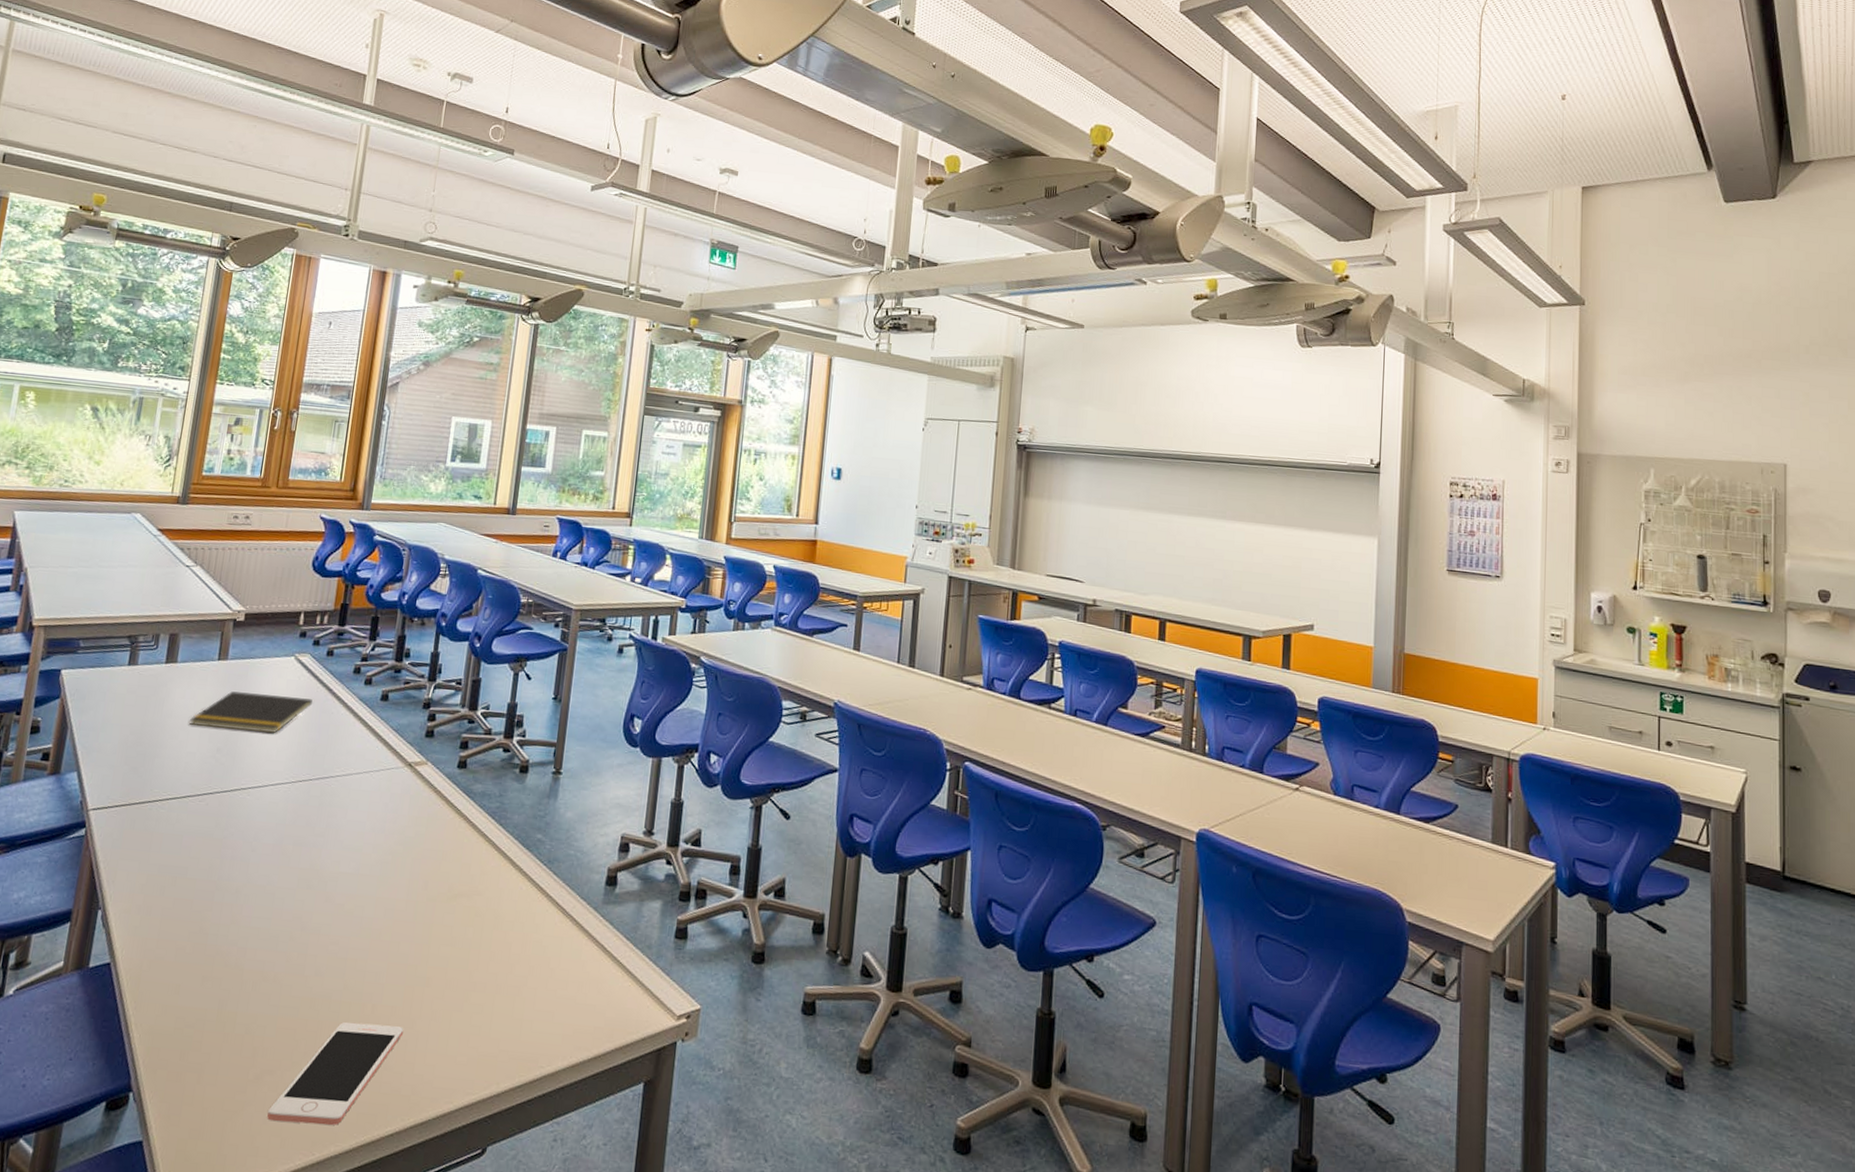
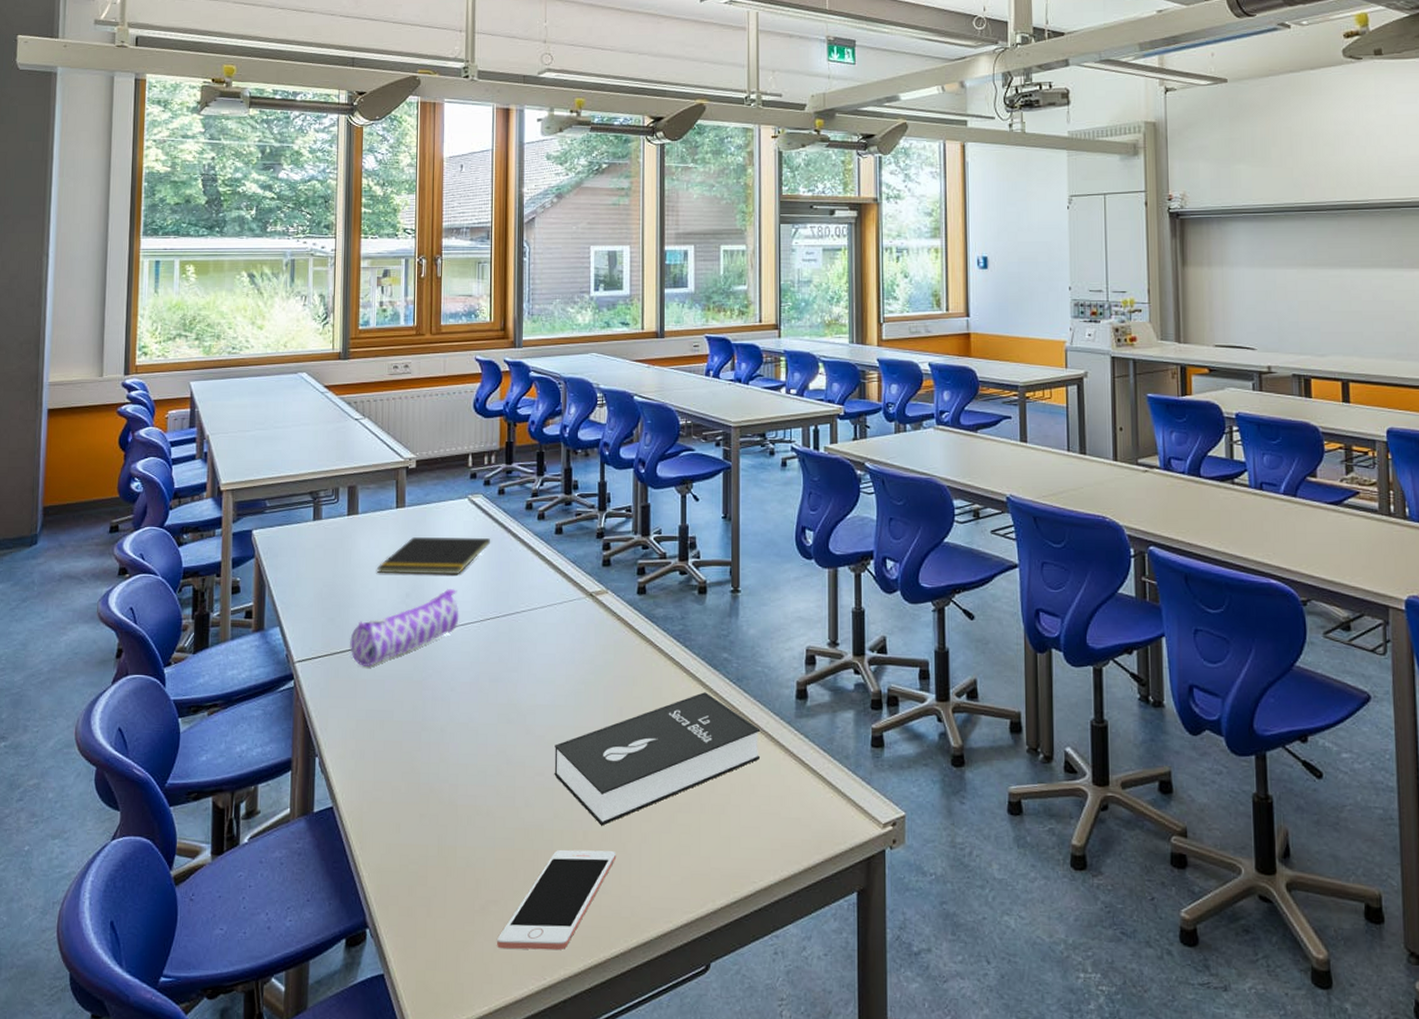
pencil case: none [150,747,272,821] -> present [350,589,459,668]
booklet: none [349,871,566,1000] -> present [554,692,761,826]

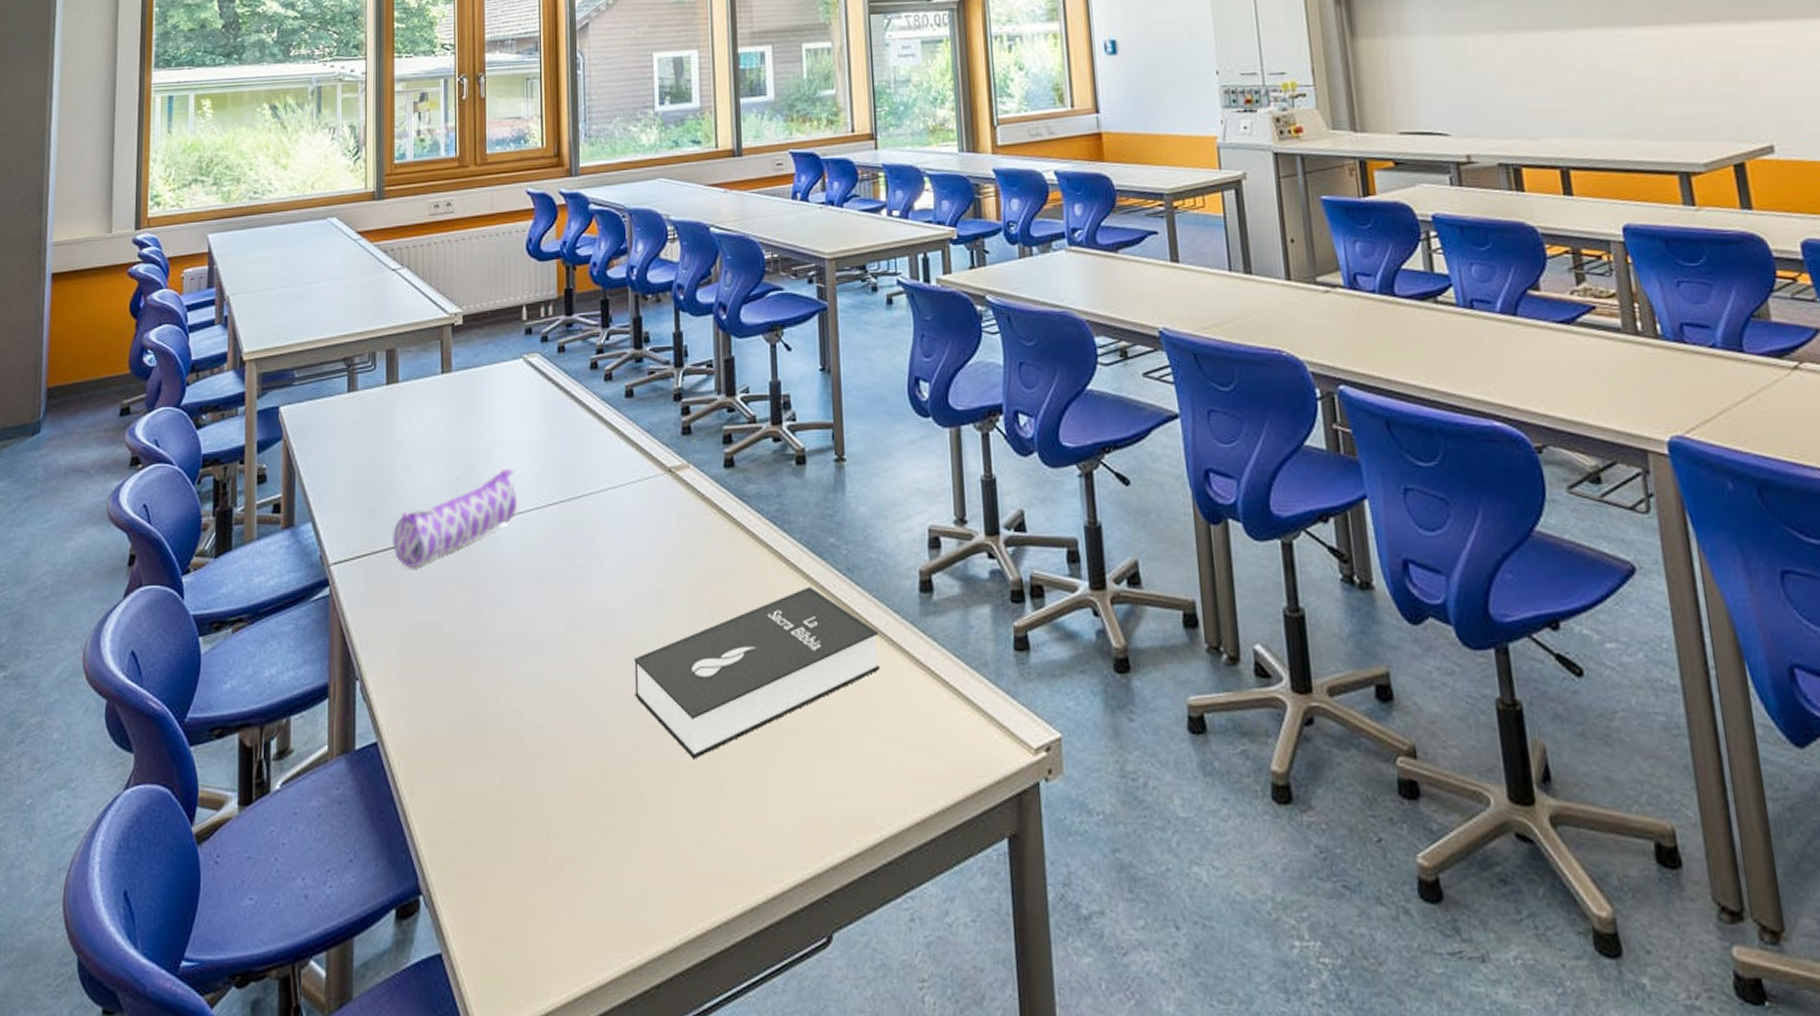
notepad: present [377,537,490,574] -> none [422,406,550,452]
cell phone: present [497,849,617,950] -> none [574,790,713,920]

